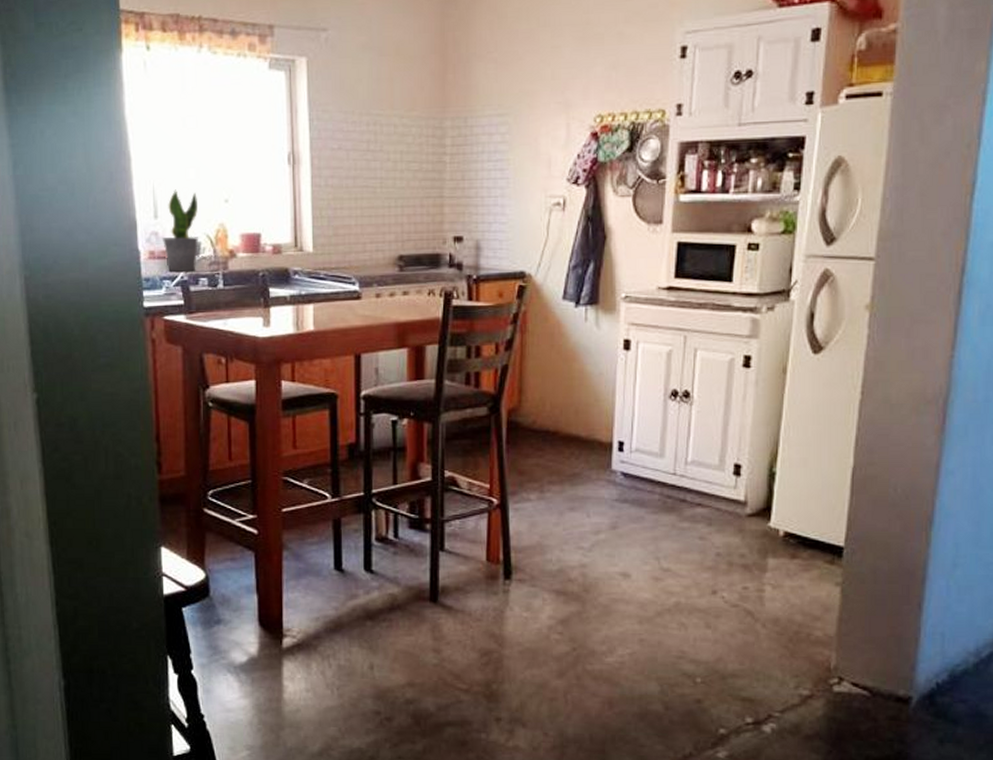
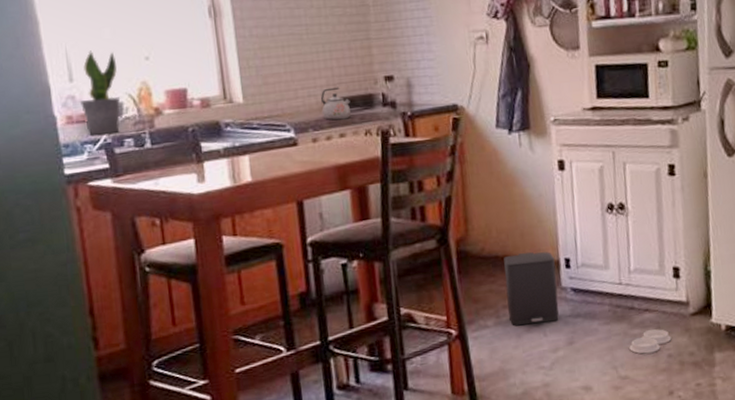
kettle: none [387,244,417,279] -> present [320,87,351,122]
pedal bin: none [552,431,607,503] -> present [503,252,559,326]
pet bowl: none [675,526,723,549] -> present [629,329,672,355]

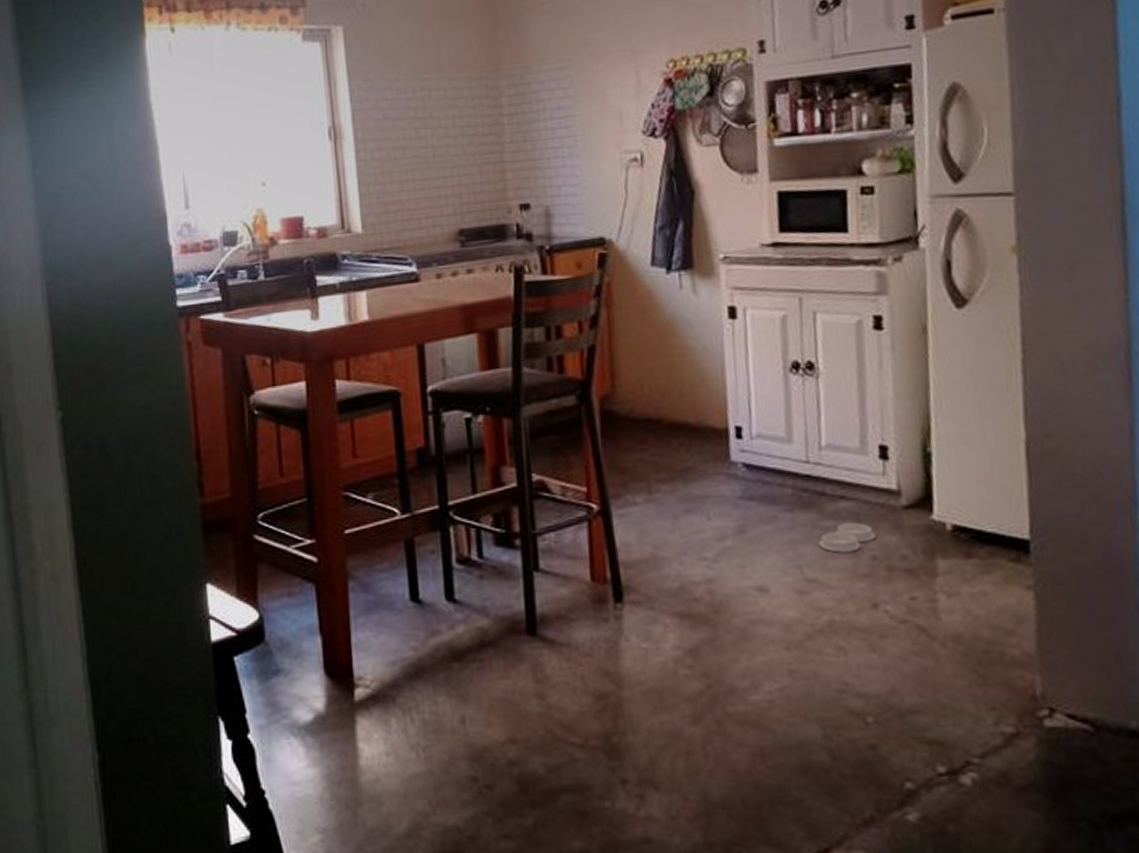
potted plant: present [80,50,121,135] -> none [195,176,236,266]
kettle: present [320,87,351,122] -> none [446,216,480,255]
pedal bin: present [503,252,559,326] -> none [658,417,727,505]

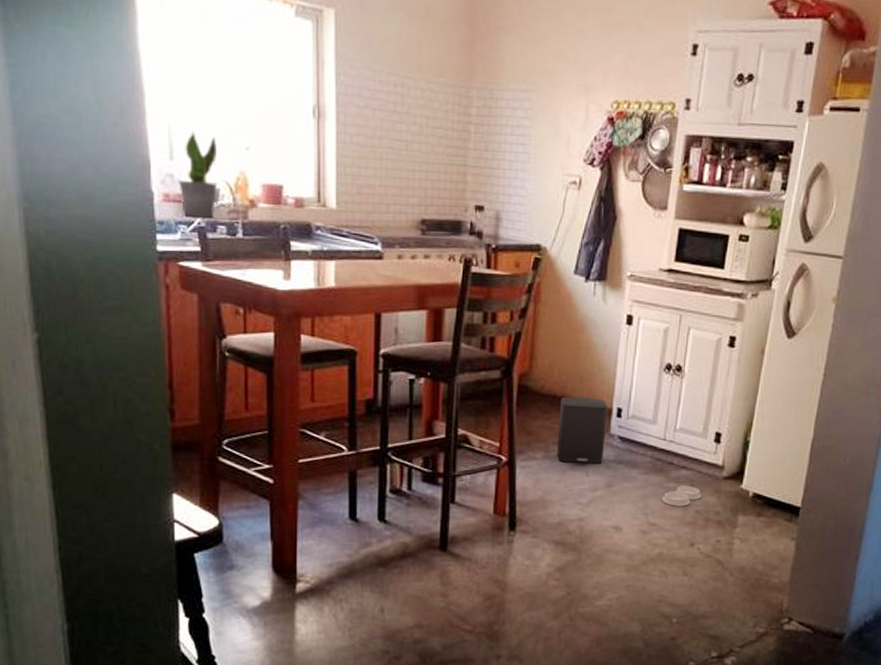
potted plant: none [195,176,236,266] -> present [178,131,218,218]
pedal bin: none [658,417,727,505] -> present [556,396,608,464]

